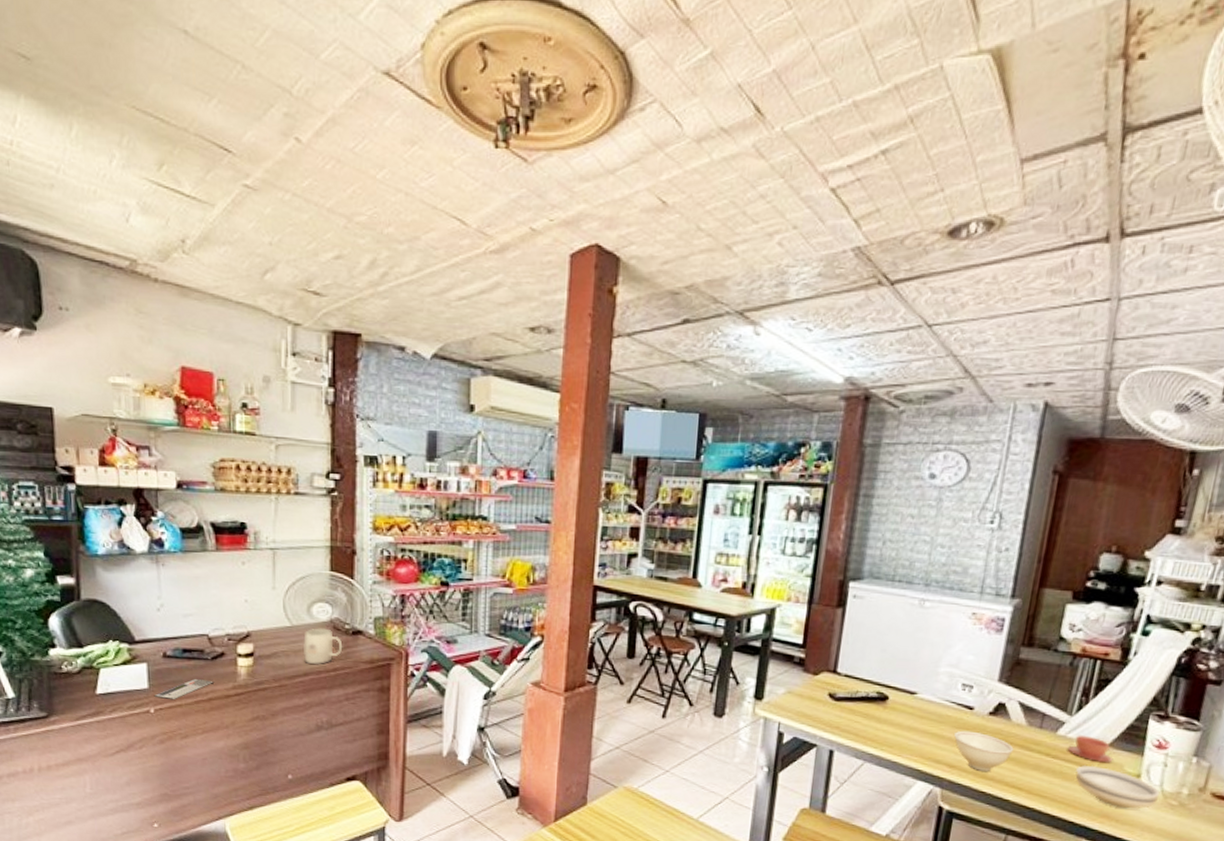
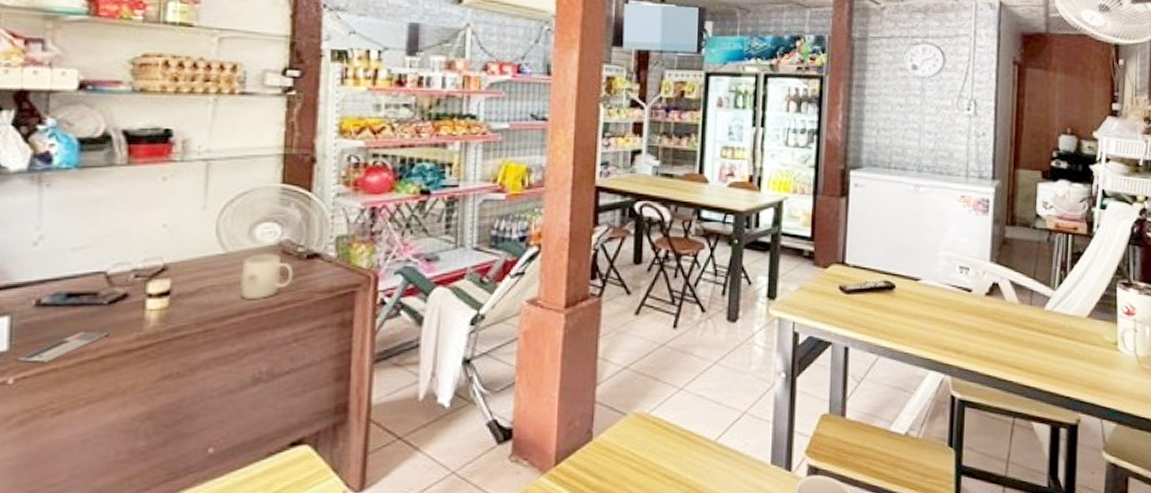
bowl: present [954,730,1014,771] -> none [958,314,1011,354]
teacup: present [1067,735,1113,763] -> none [1055,308,1094,334]
bowl: present [1075,764,1160,809] -> none [1064,337,1135,378]

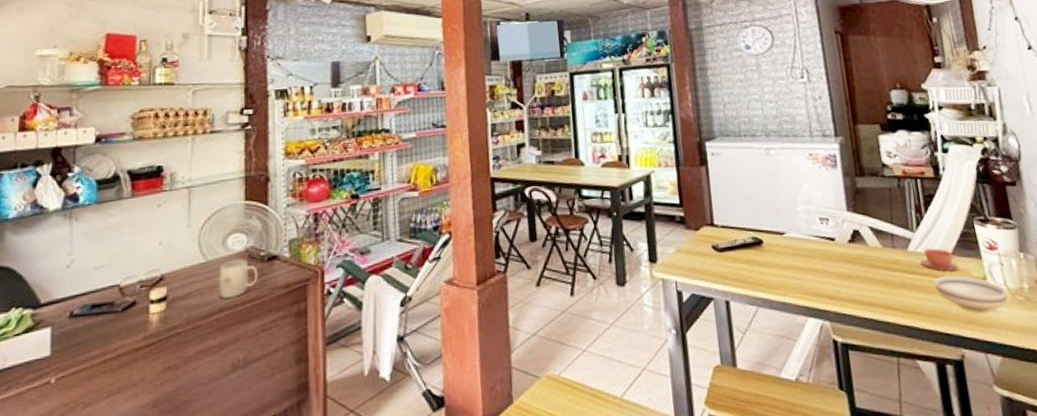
calculator: present [15,331,109,364] -> none [56,334,123,365]
teacup: none [1055,308,1094,334] -> present [920,248,960,271]
bowl: none [1064,337,1135,378] -> present [933,274,1008,313]

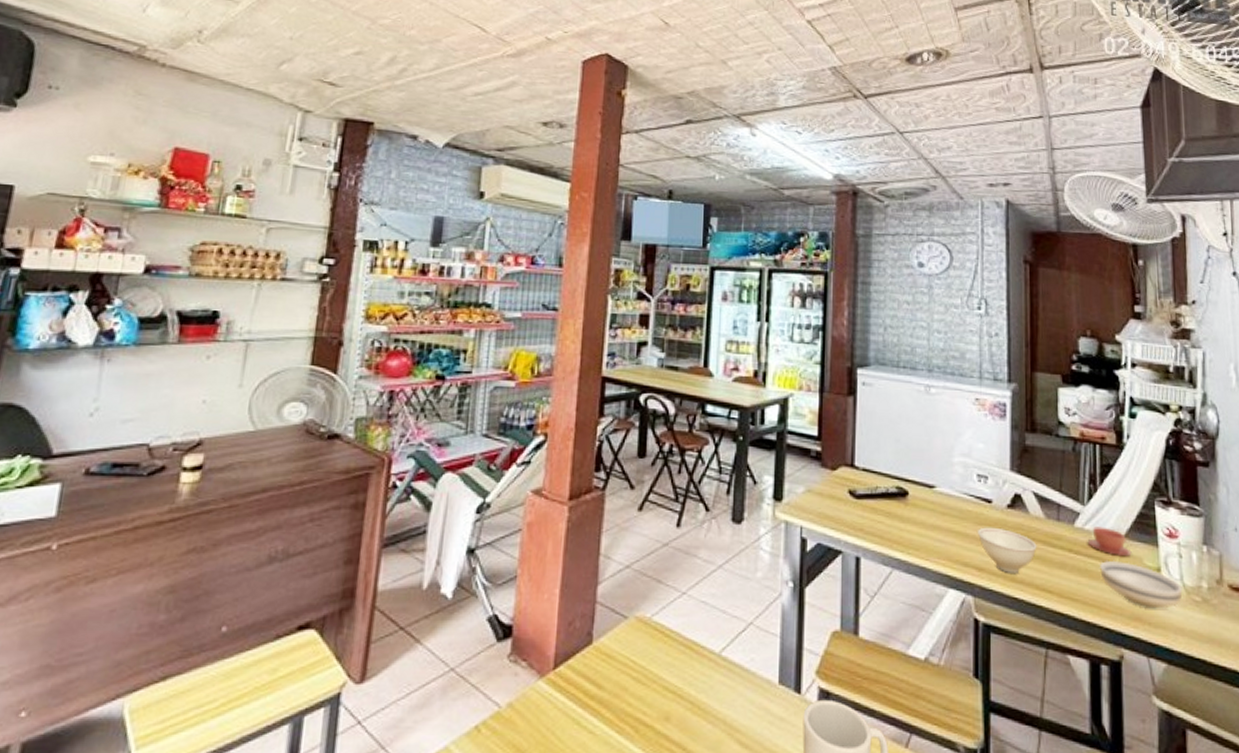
mug: present [218,258,259,299] -> none [264,432,315,478]
bowl: none [826,260,879,298] -> present [978,527,1037,573]

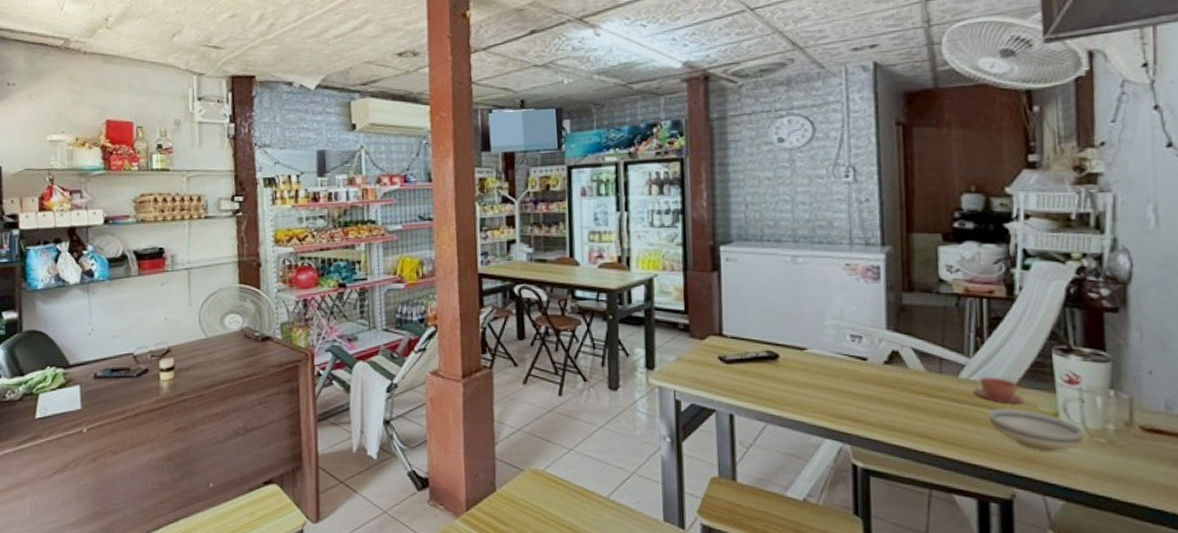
bowl: present [978,527,1037,573] -> none [853,382,918,423]

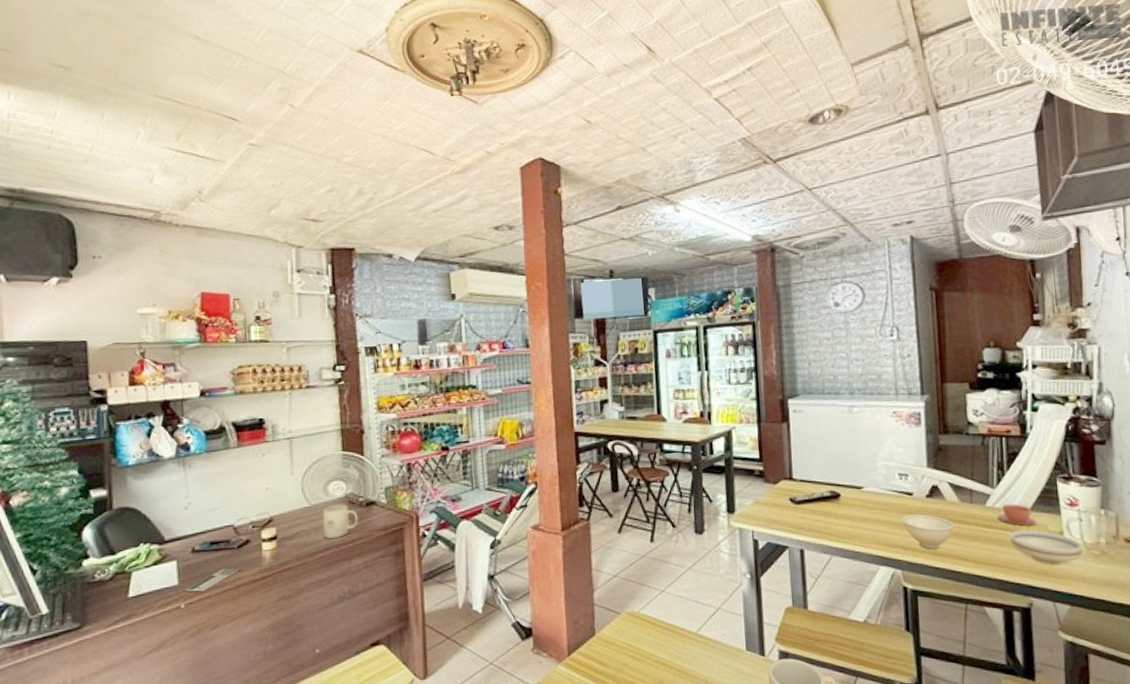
calculator: none [86,395,139,419] -> present [184,568,240,593]
mug: none [218,337,254,373] -> present [322,503,359,539]
bowl: none [853,382,918,423] -> present [902,514,954,549]

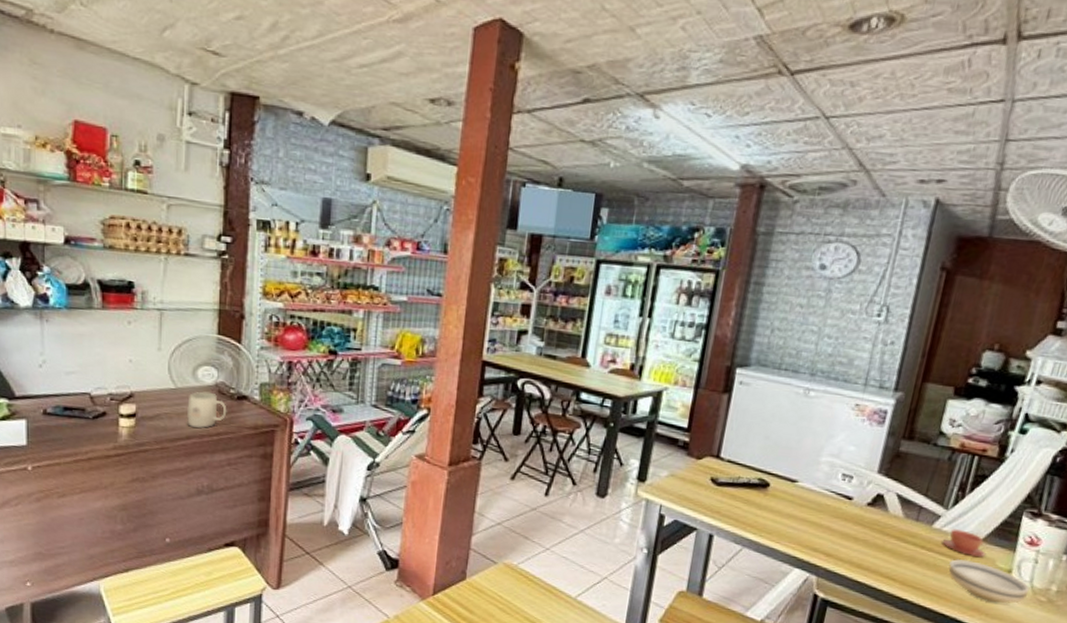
calculator: present [184,568,240,593] -> none [32,437,94,459]
bowl: present [902,514,954,549] -> none [832,520,890,561]

